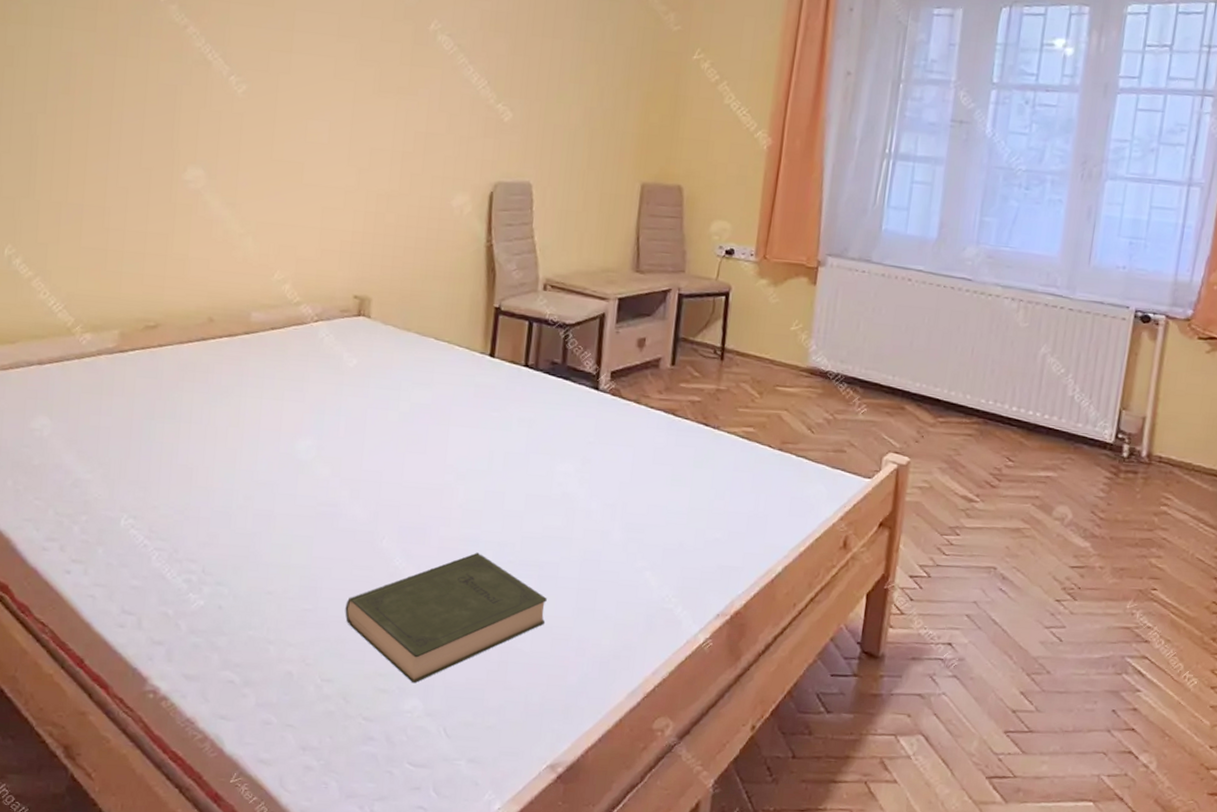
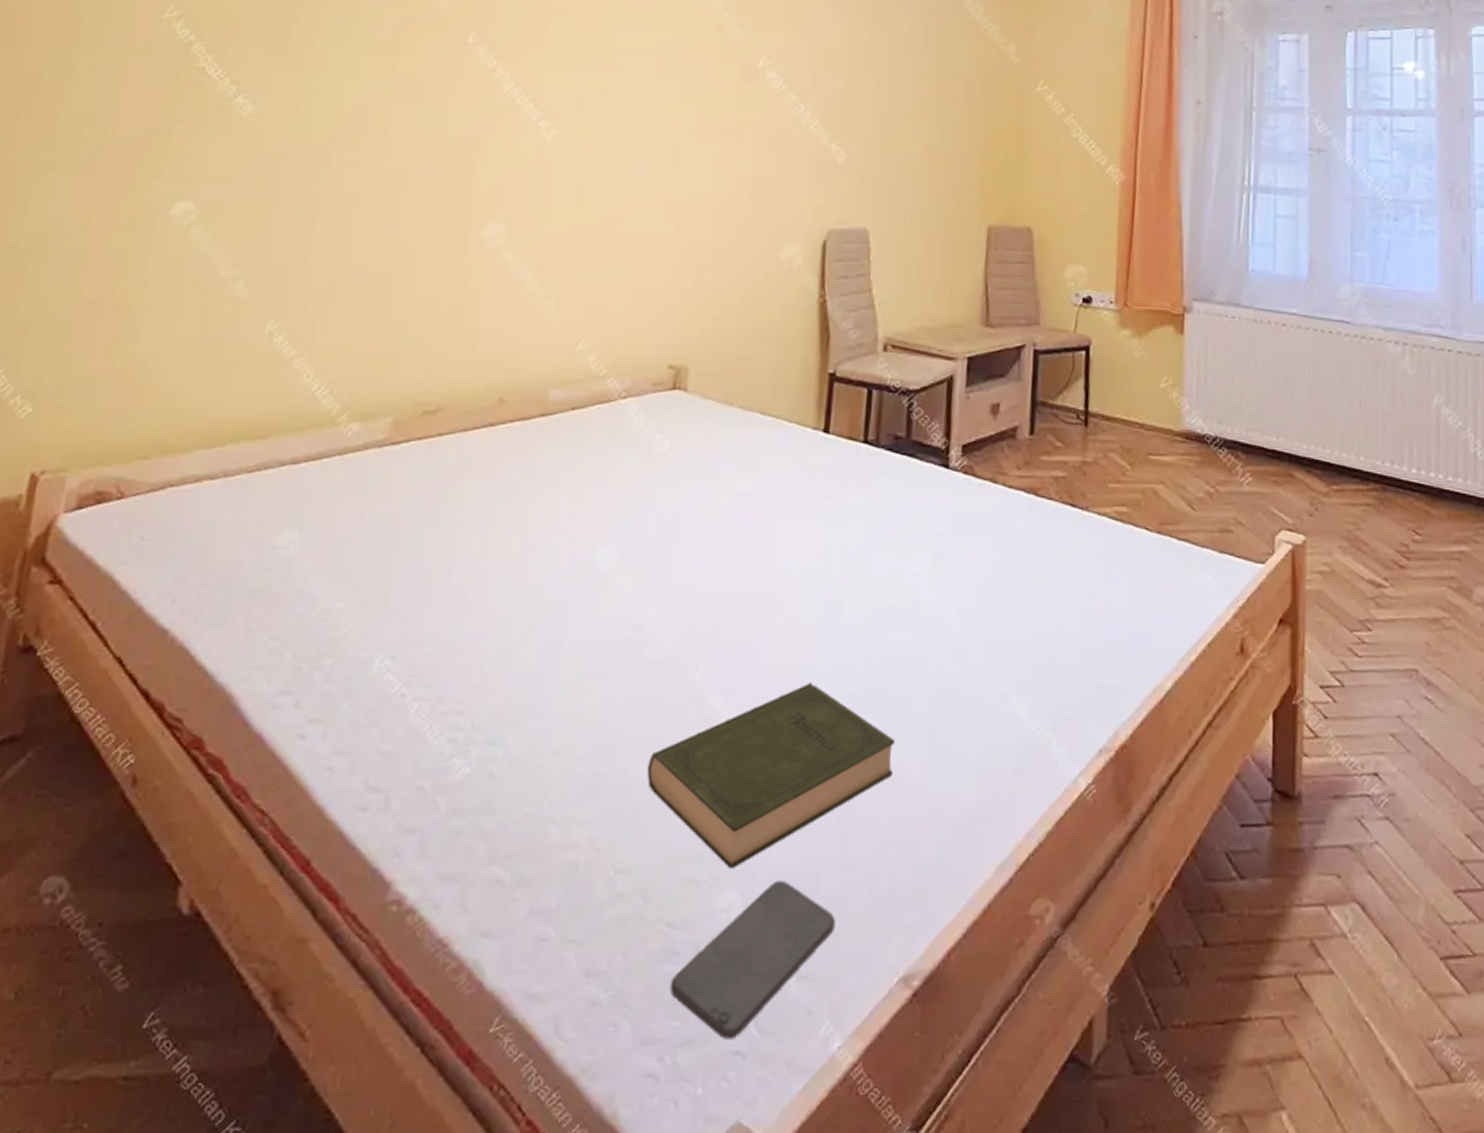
smartphone: none [367,693,497,798] -> present [669,881,836,1039]

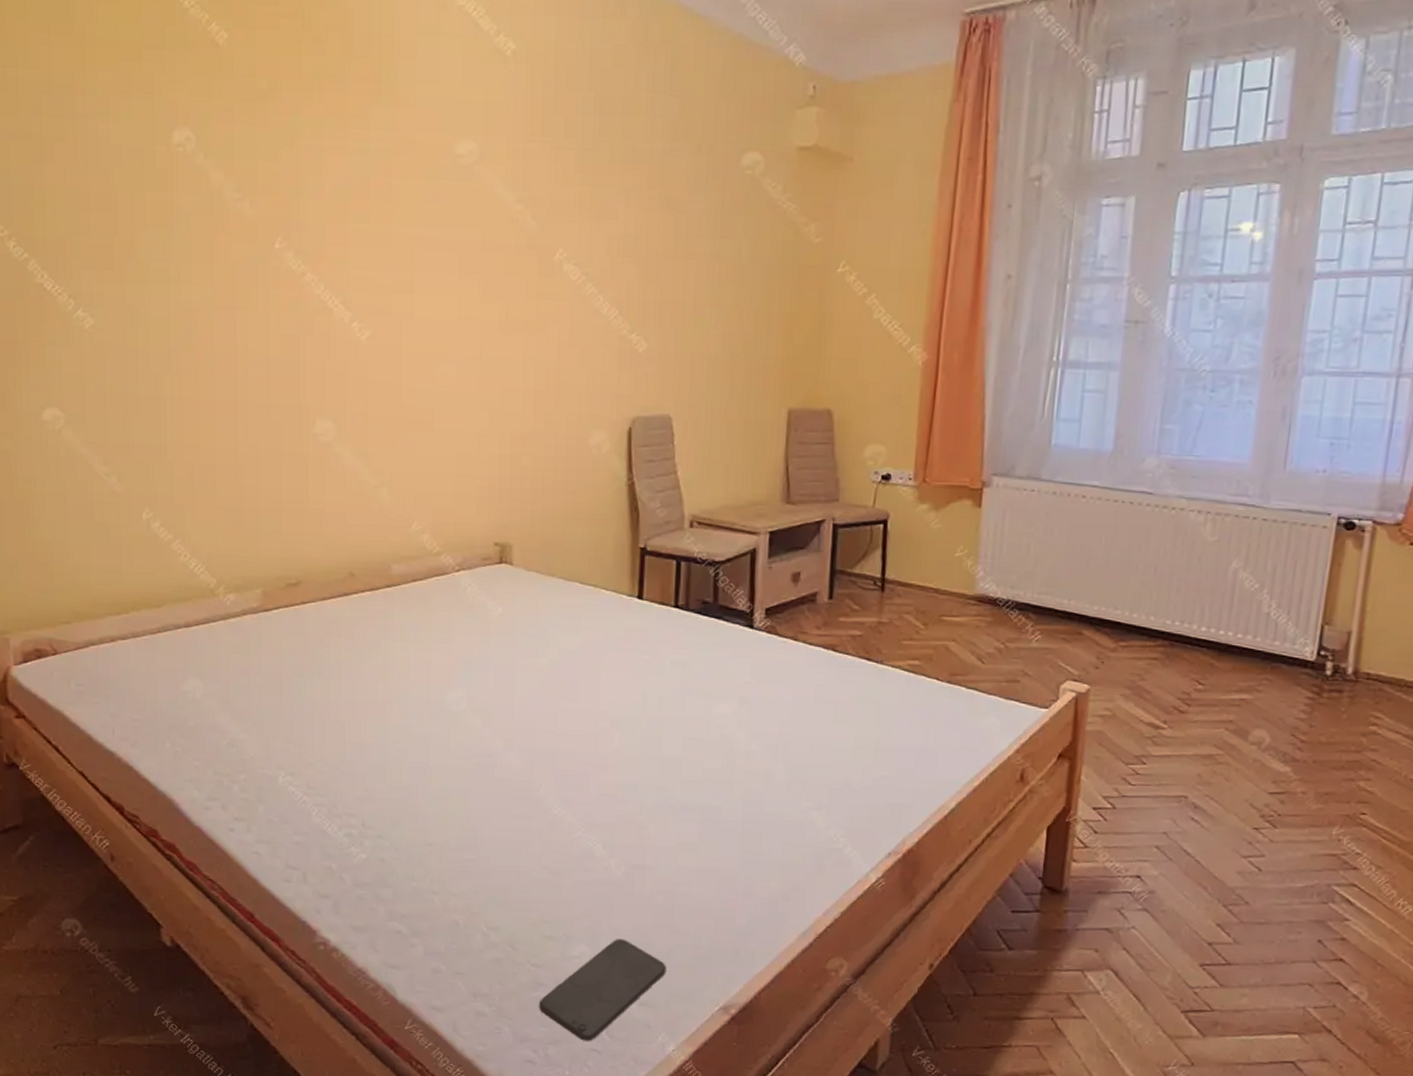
book: present [647,682,895,867] -> none [506,798,711,929]

